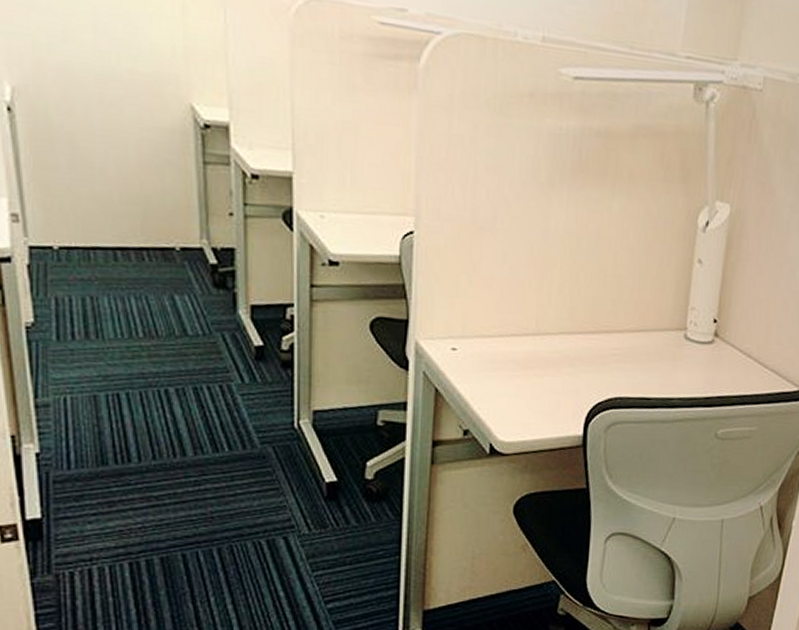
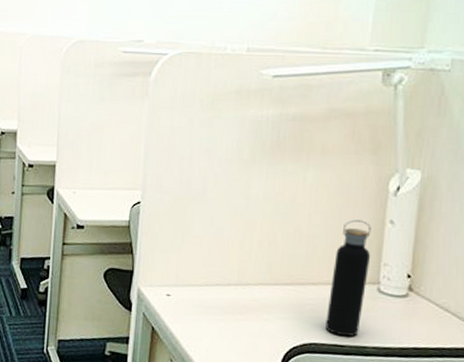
water bottle: none [631,258,680,389] -> present [325,219,371,337]

